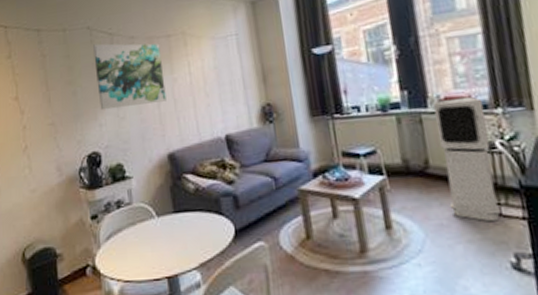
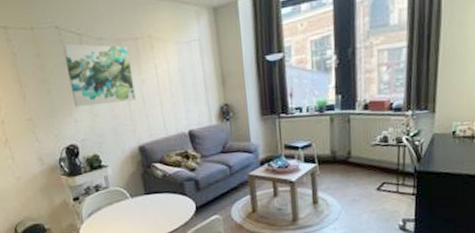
air purifier: present [433,96,501,222] -> none [360,101,399,198]

